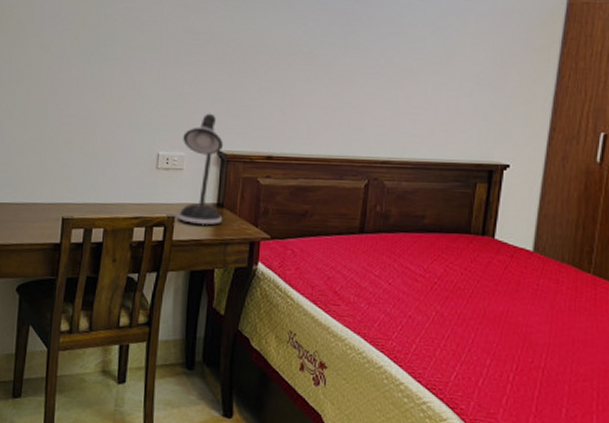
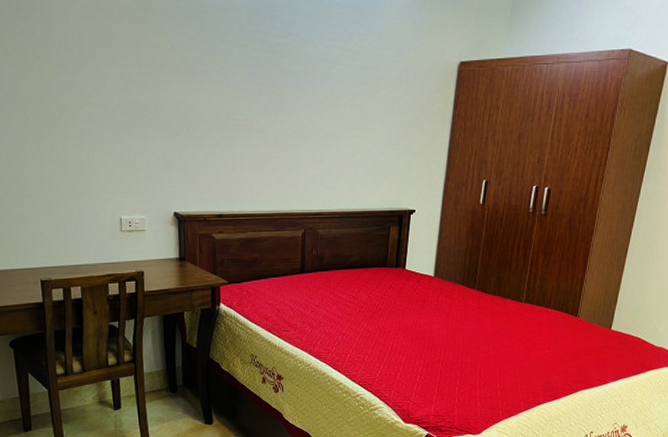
desk lamp: present [177,113,224,224] -> none [141,179,186,276]

